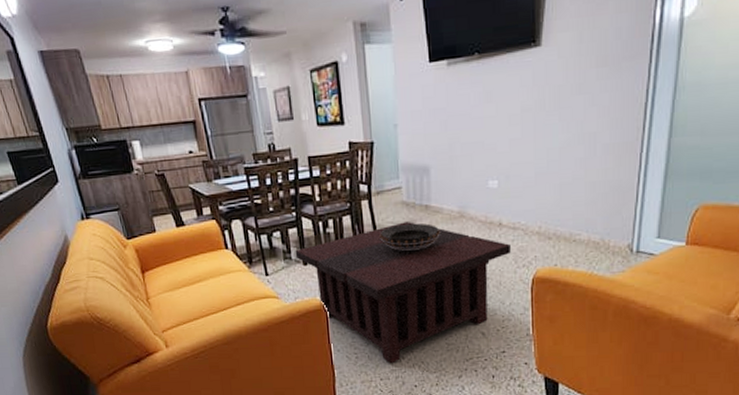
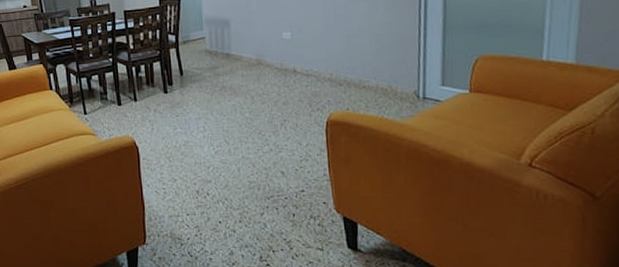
coffee table: present [295,222,511,364] -> none [111,68,305,200]
decorative bowl: present [379,223,440,251] -> none [186,69,240,94]

